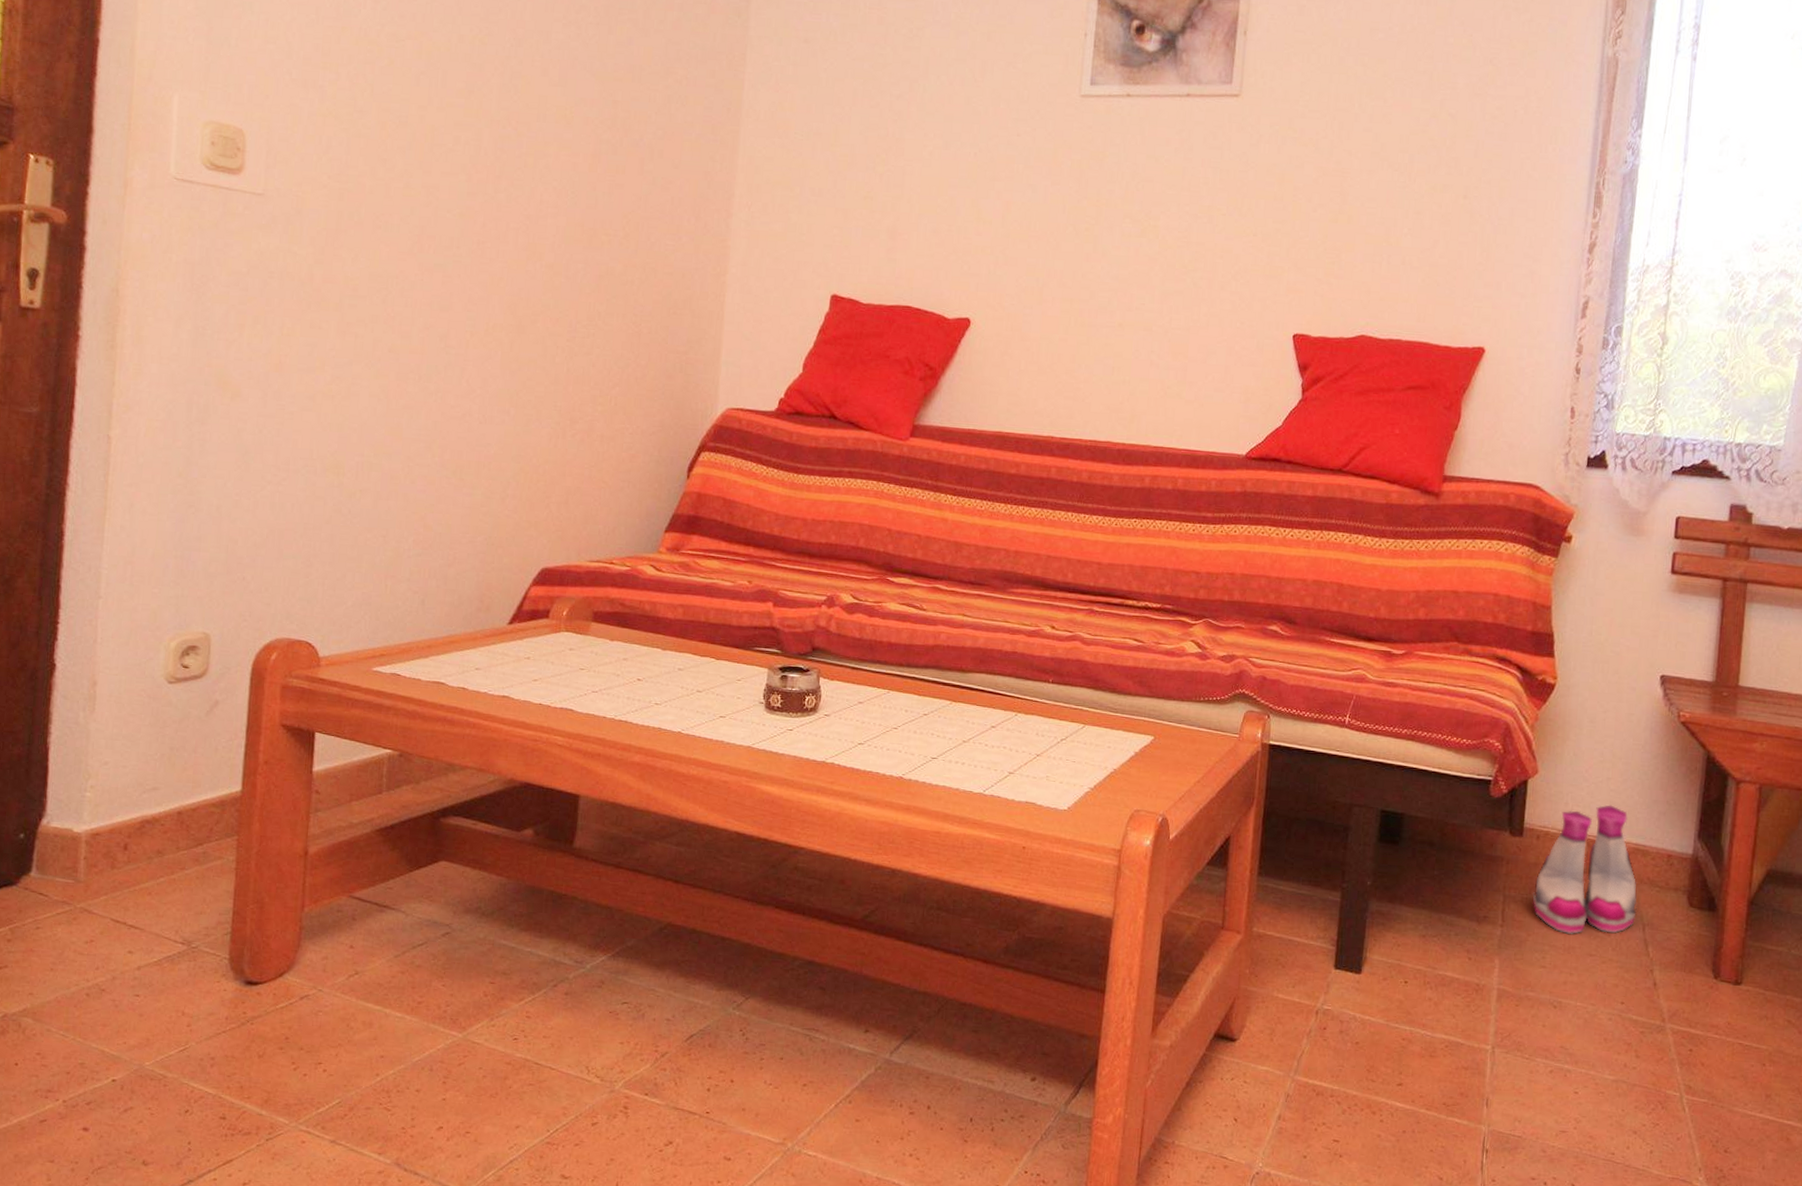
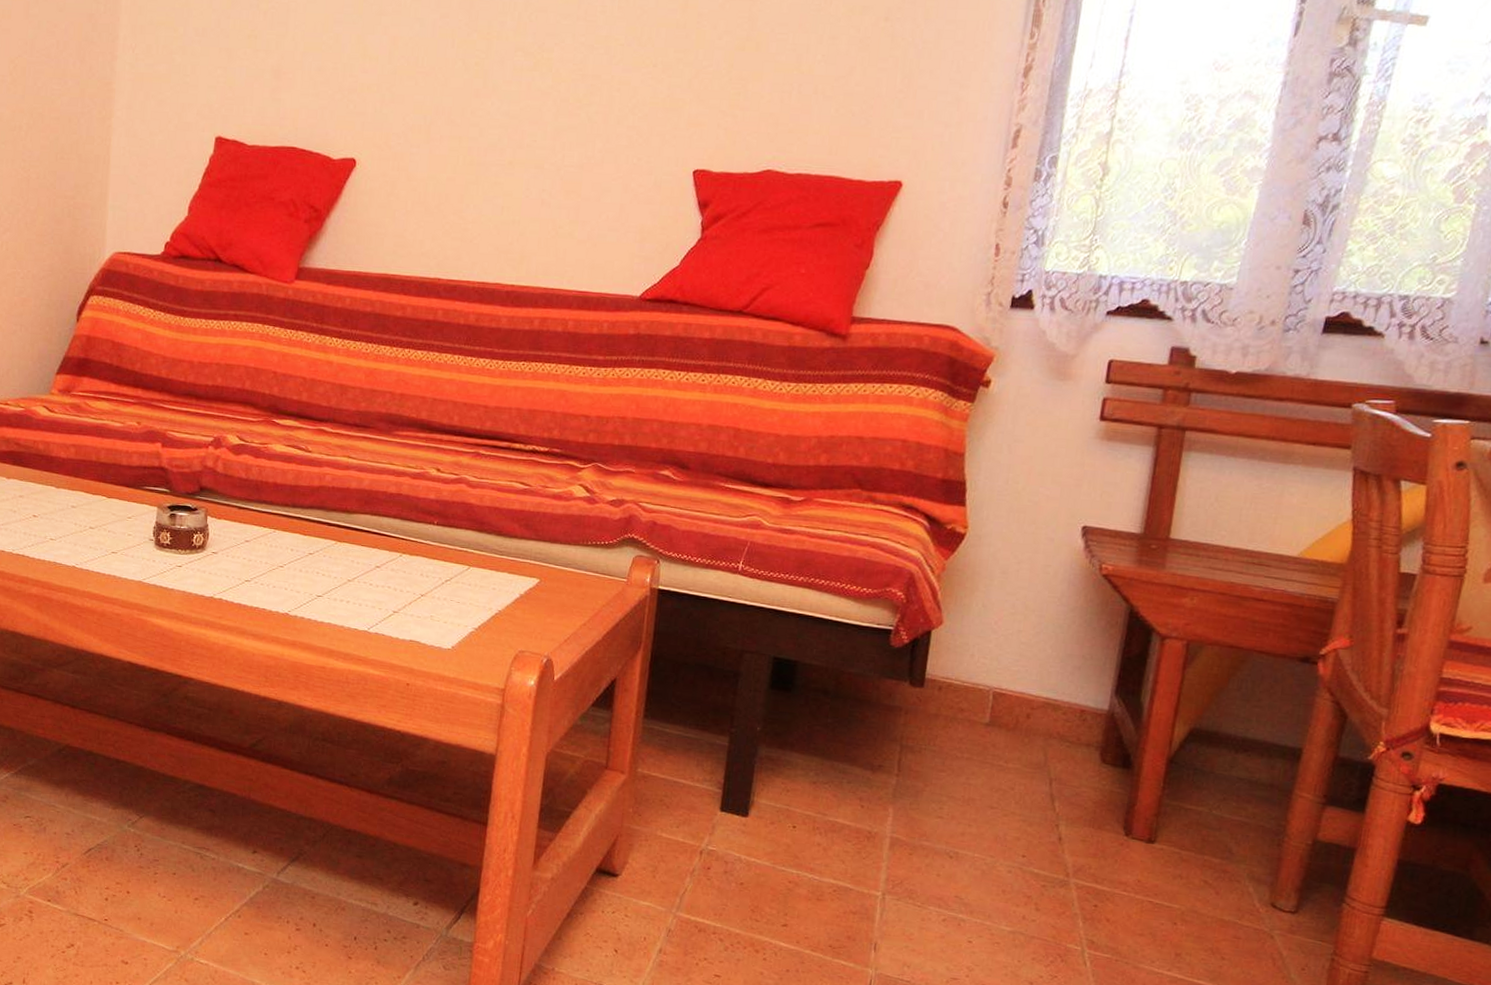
boots: present [1532,805,1637,934] -> none [932,658,1045,786]

